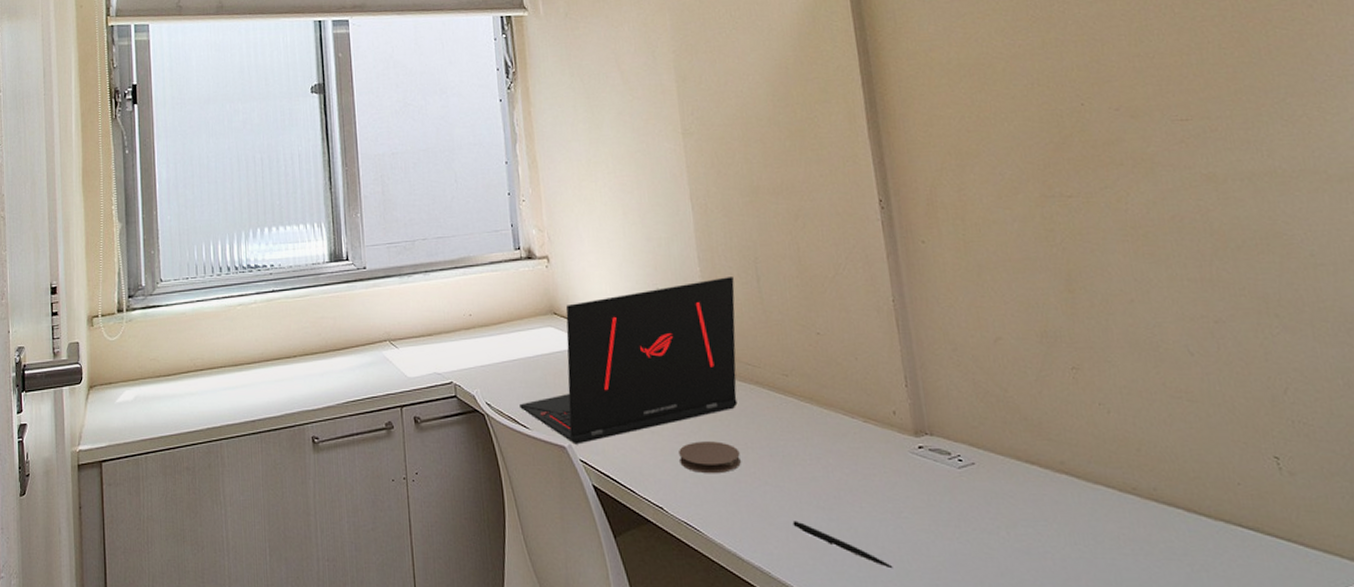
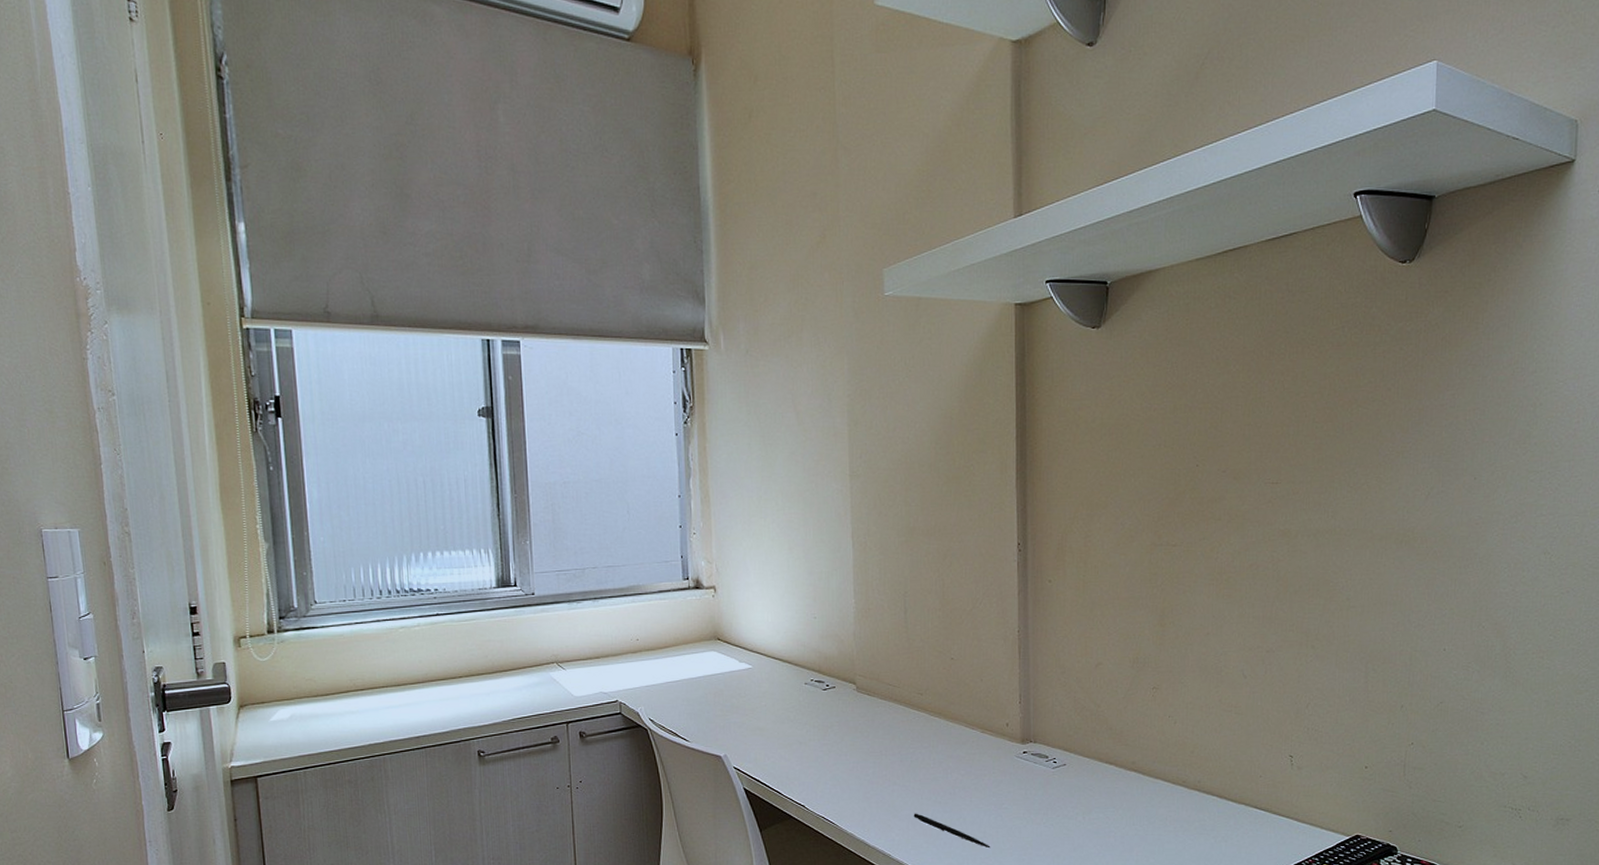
laptop: present [520,277,738,445] -> none [681,608,884,754]
coaster: present [679,441,741,474] -> none [822,750,875,777]

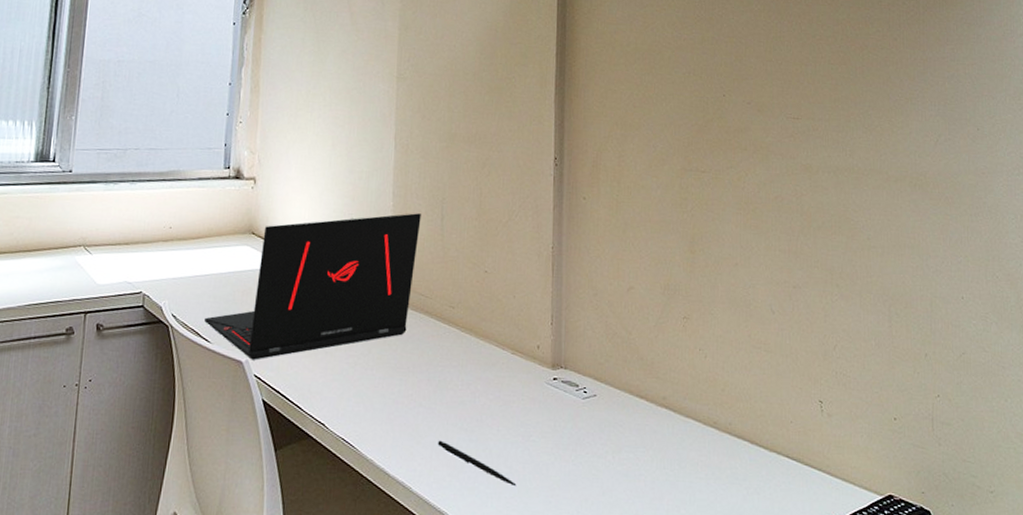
laptop: none [681,608,884,754] -> present [205,213,421,360]

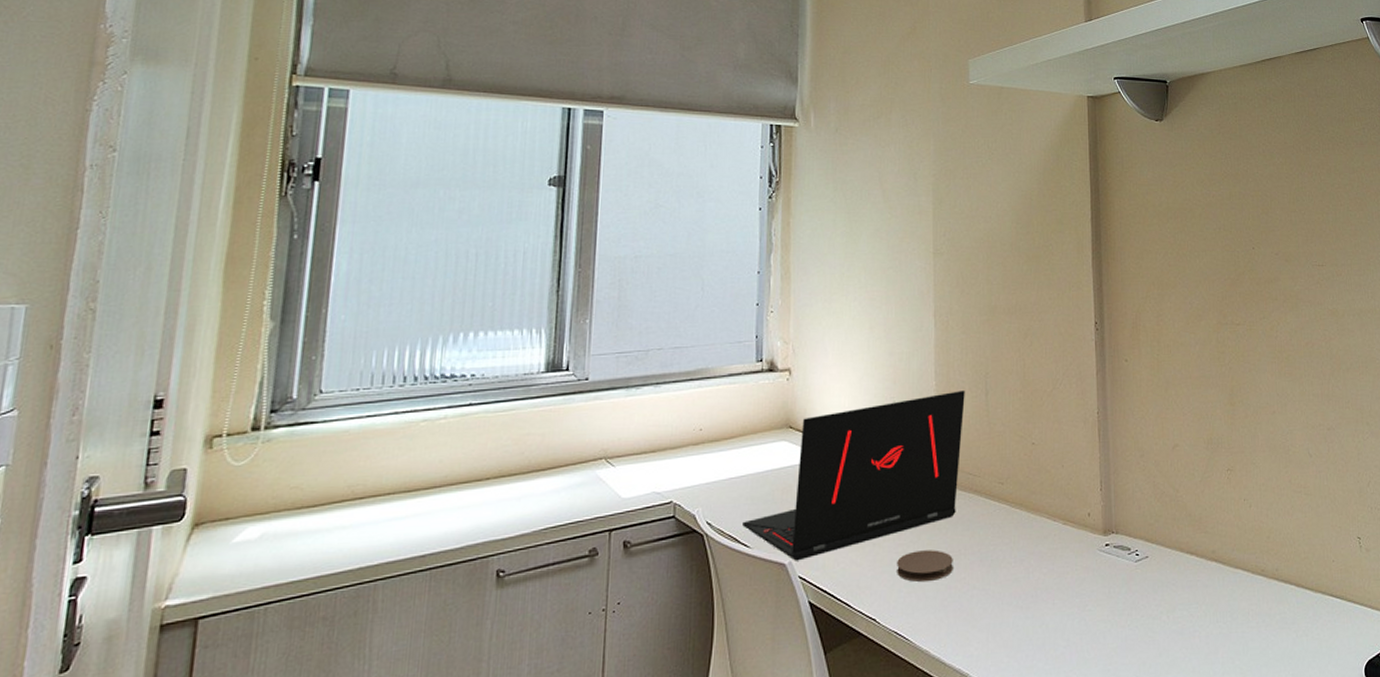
coaster: none [347,363,402,395] -> present [897,550,953,582]
pen: present [437,440,517,485] -> none [993,621,1075,658]

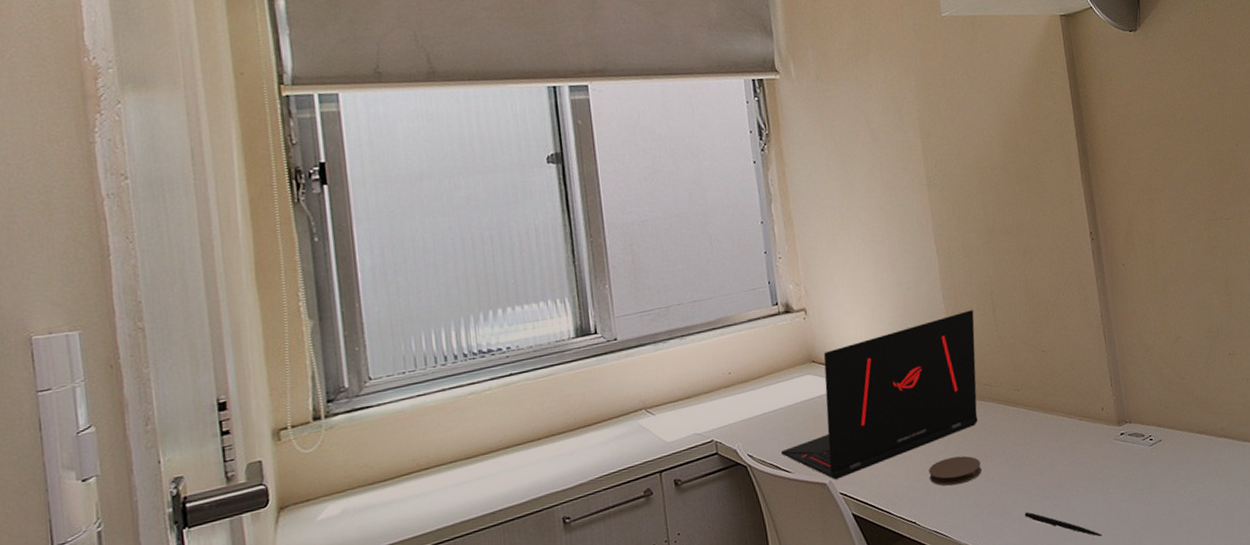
pen: none [993,621,1075,658] -> present [1024,512,1102,536]

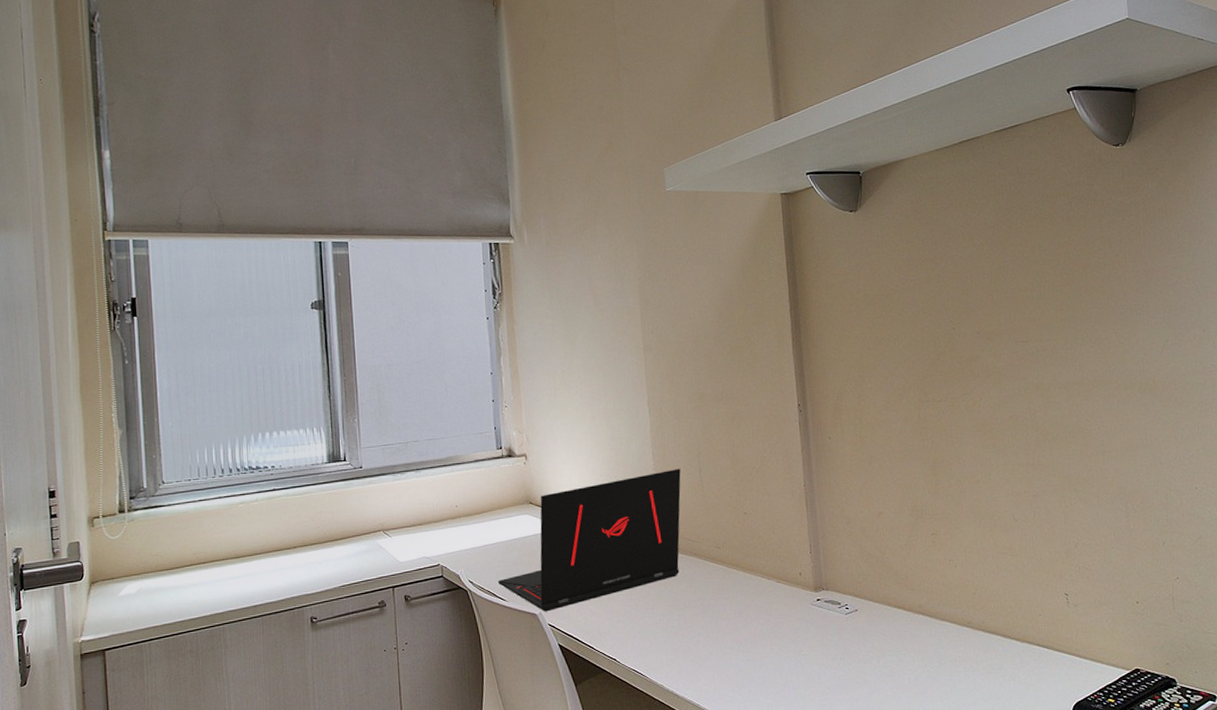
coaster: present [929,455,982,486] -> none [630,603,680,630]
pen: present [1024,512,1102,536] -> none [718,662,793,694]

